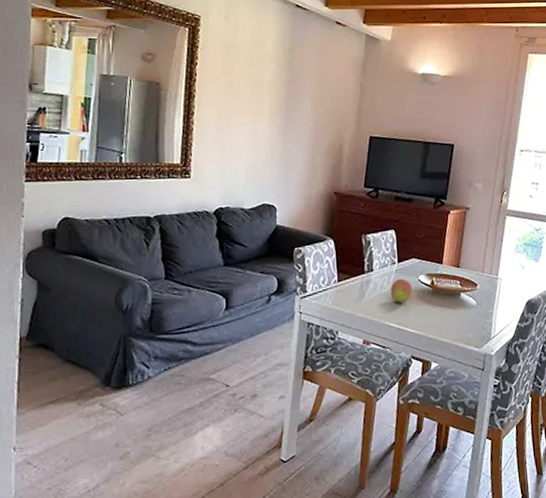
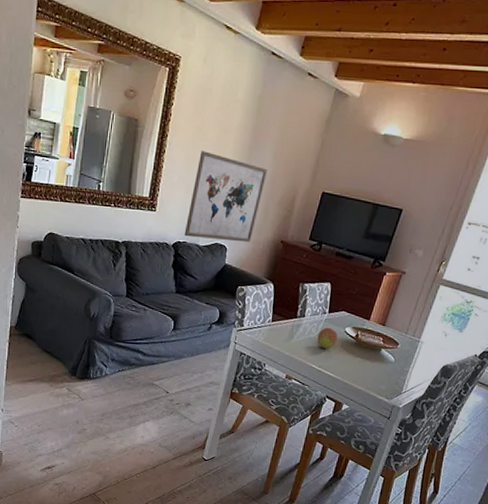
wall art: none [226,108,309,201] -> present [184,151,268,243]

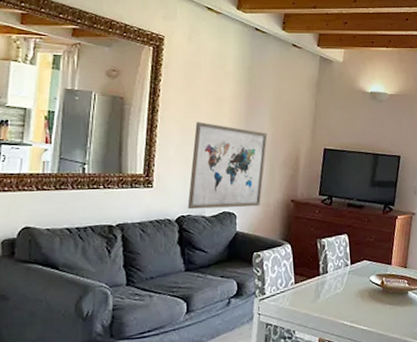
fruit: present [317,327,338,349] -> none [344,279,365,302]

